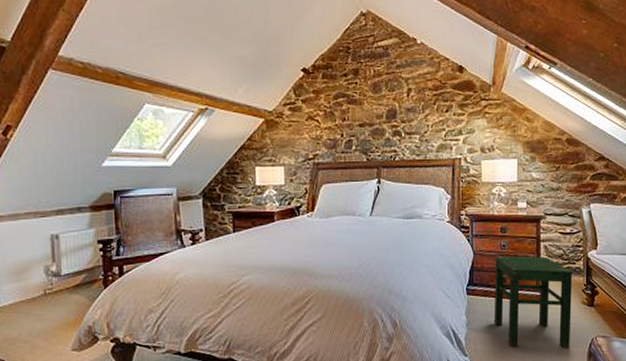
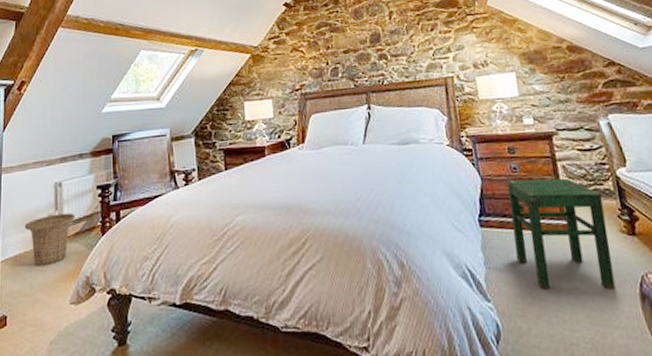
basket: none [18,265,75,315] -> present [24,212,76,267]

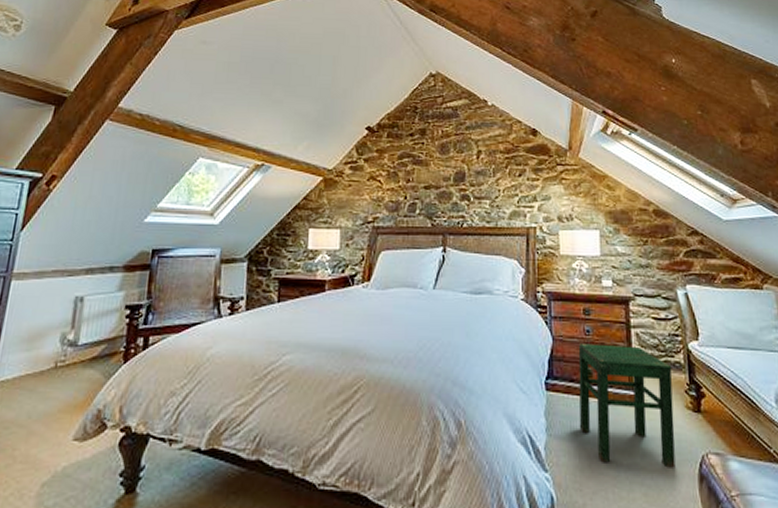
basket: present [24,212,76,267] -> none [30,333,95,393]

